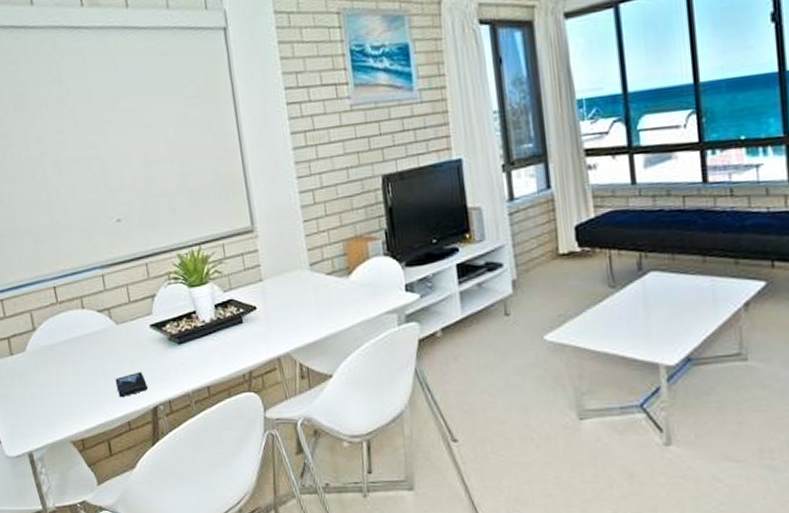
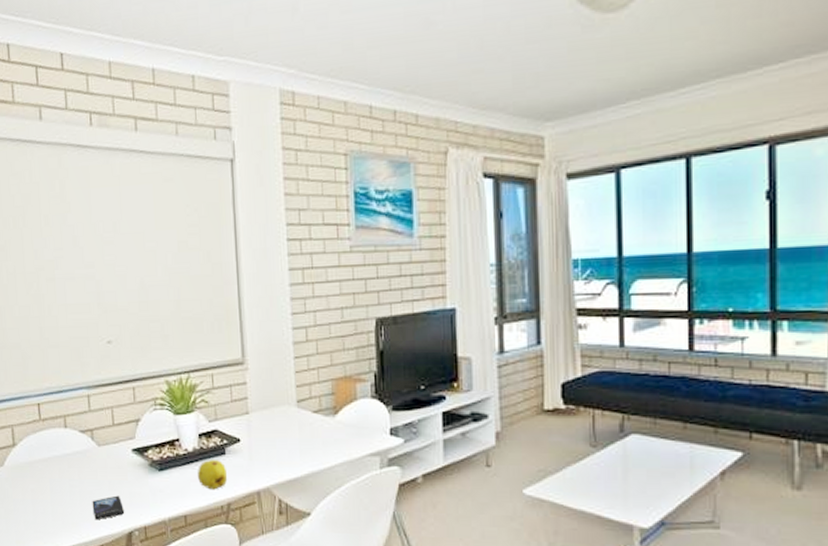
fruit: none [216,328,247,359] -> present [198,459,228,490]

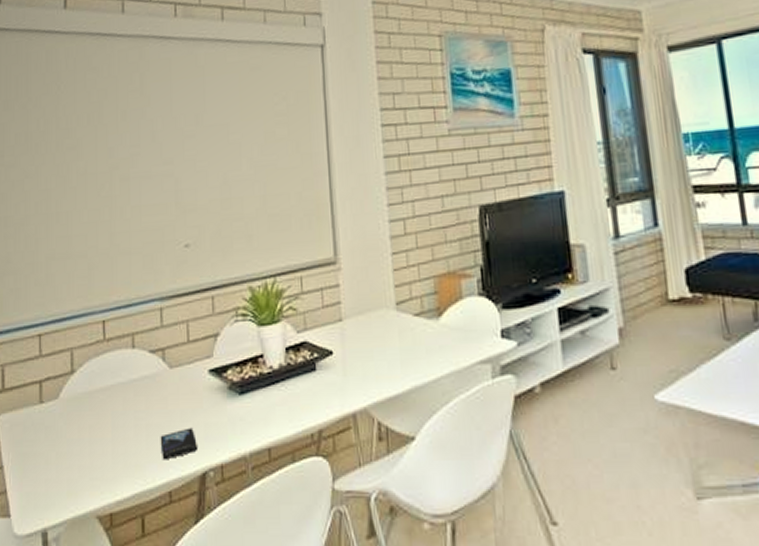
fruit: present [198,459,228,490] -> none [284,376,319,415]

